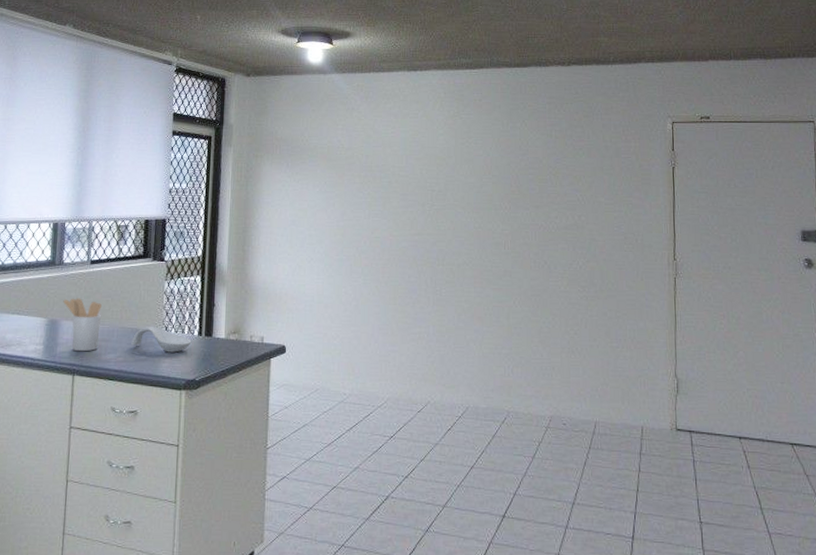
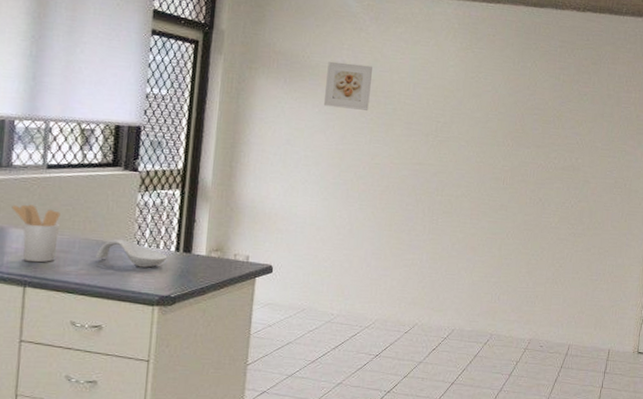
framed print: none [323,142,366,186] -> present [323,61,372,111]

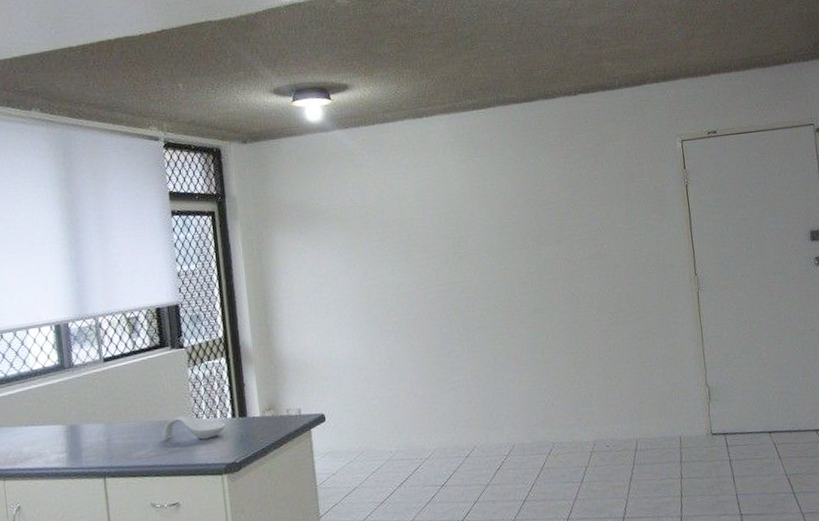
utensil holder: present [11,204,61,263] -> none [80,399,126,454]
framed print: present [323,61,372,111] -> none [337,198,384,247]

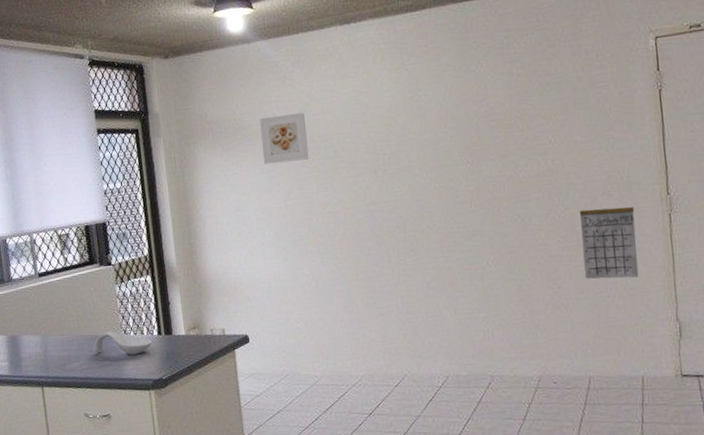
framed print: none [337,198,384,247] -> present [260,112,309,165]
calendar: none [624,274,675,351] -> present [579,193,639,279]

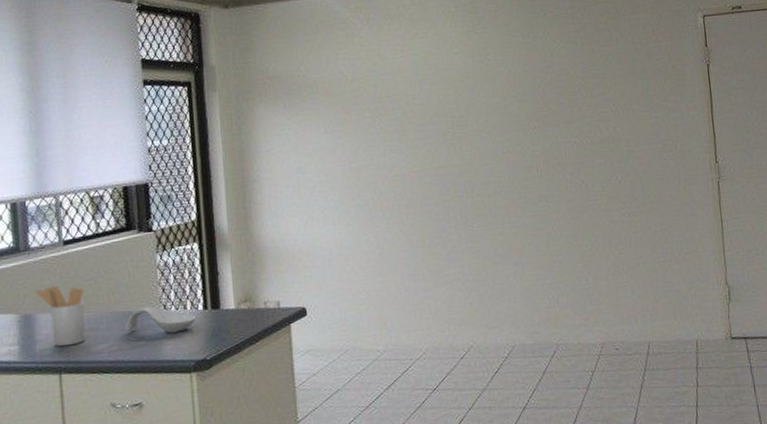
utensil holder: none [19,312,61,364] -> present [35,285,86,347]
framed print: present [260,112,309,165] -> none [325,71,377,124]
calendar: present [579,193,639,279] -> none [638,161,692,245]

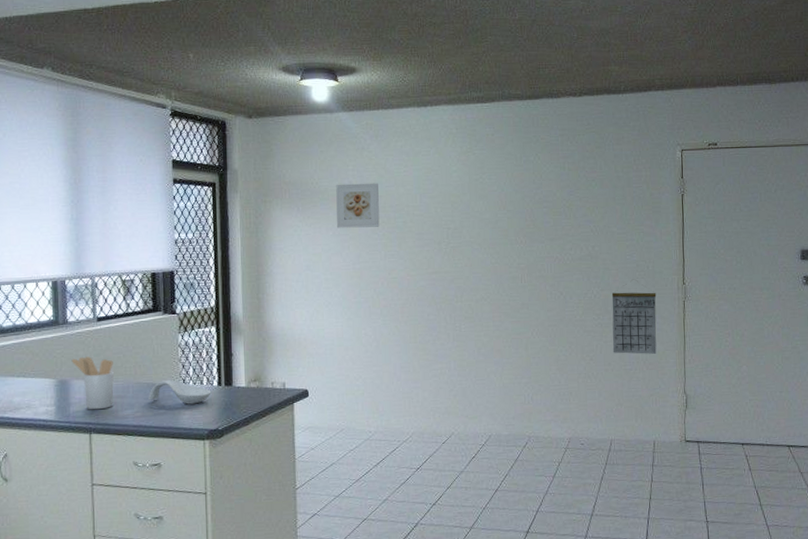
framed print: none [325,71,377,124] -> present [336,183,380,228]
calendar: none [638,161,692,245] -> present [611,279,657,354]

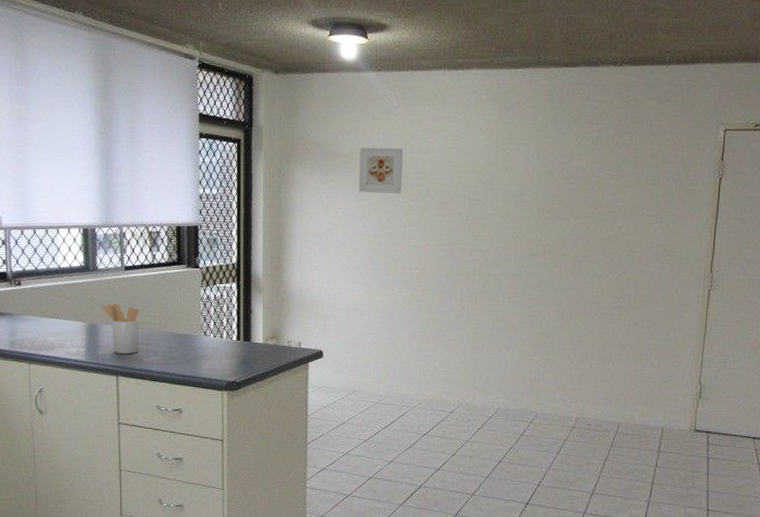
spoon rest: present [148,380,211,404] -> none [171,331,231,356]
calendar: present [611,279,657,354] -> none [629,263,681,341]

